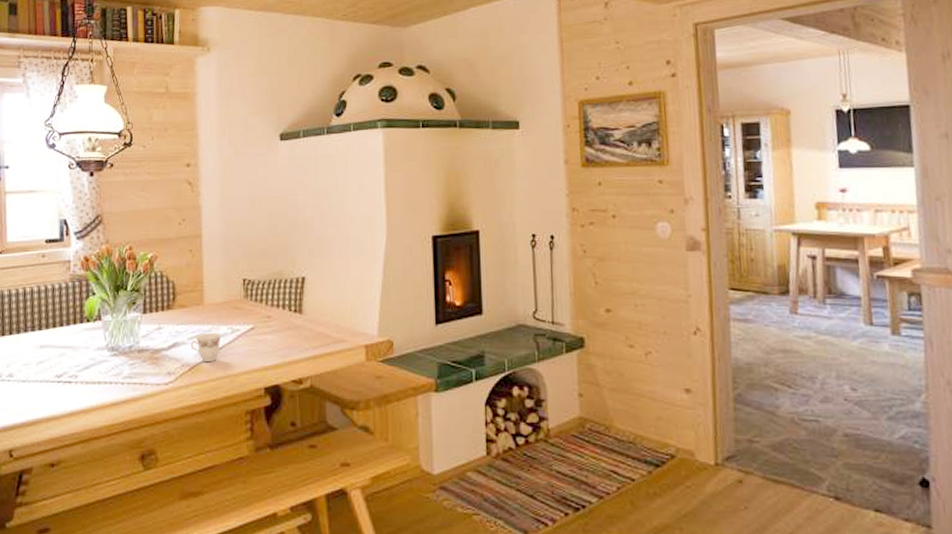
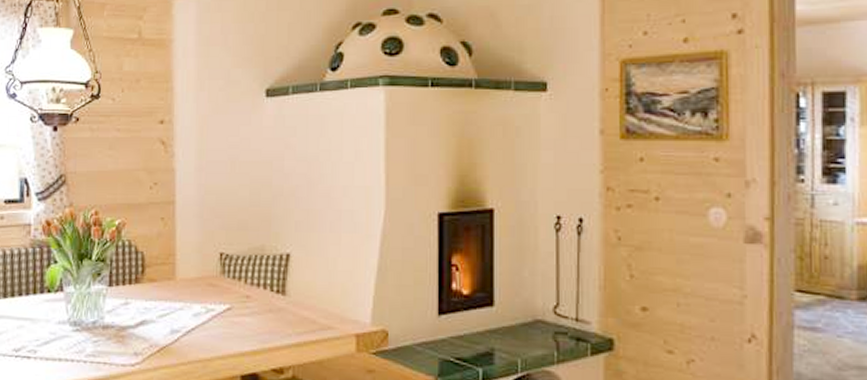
teacup: present [190,333,222,363] -> none [159,311,195,344]

